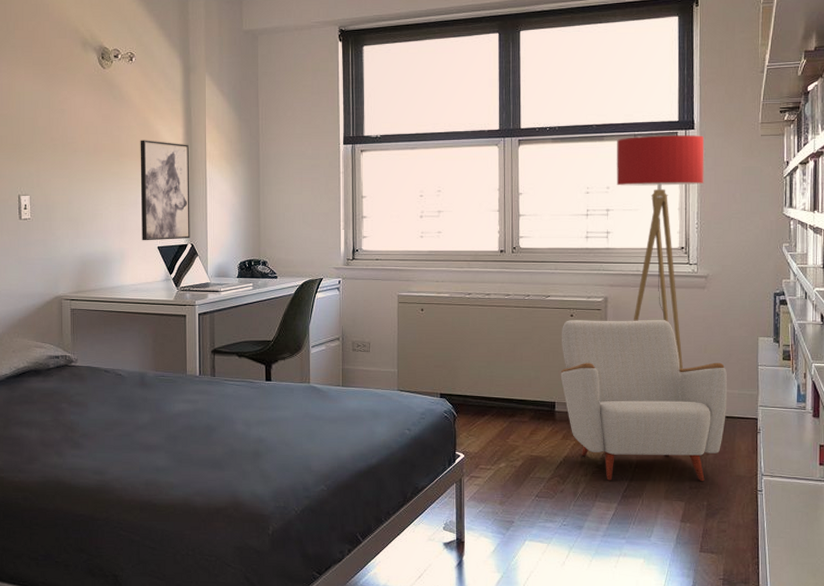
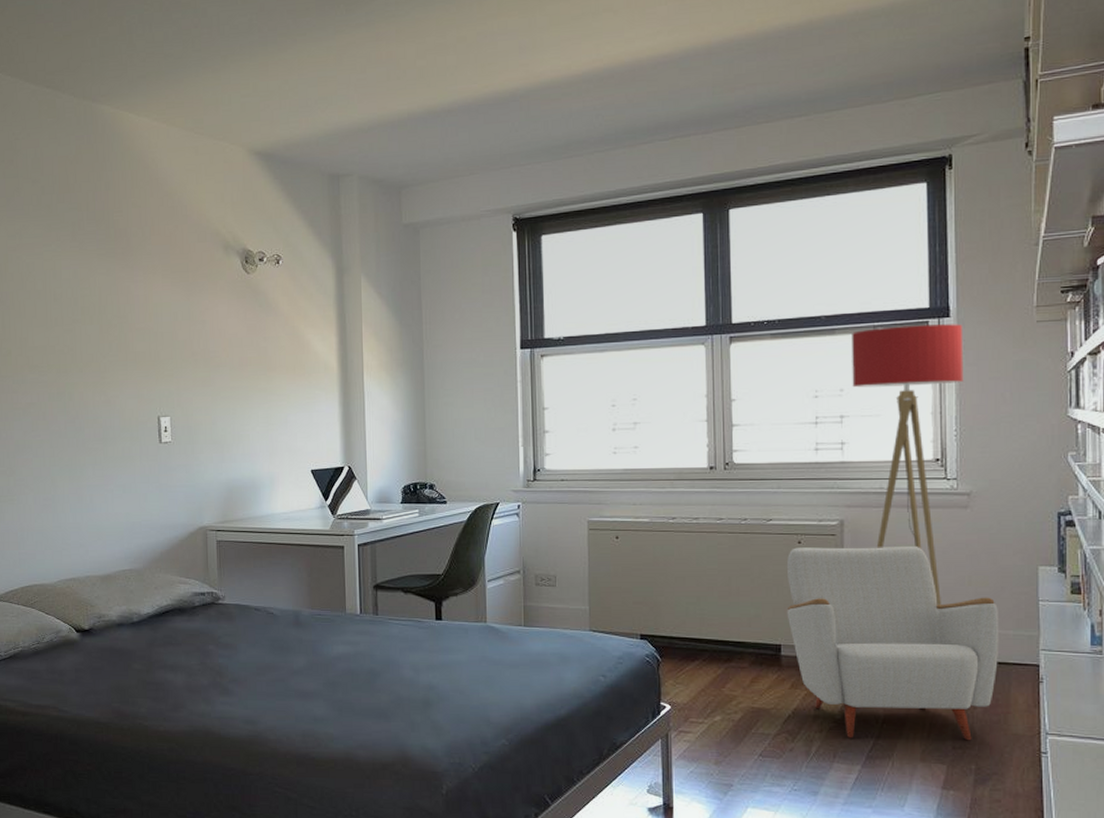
wall art: present [140,140,190,241] -> none [289,351,347,464]

